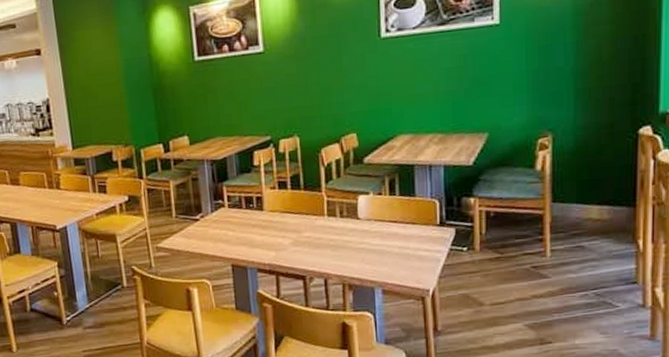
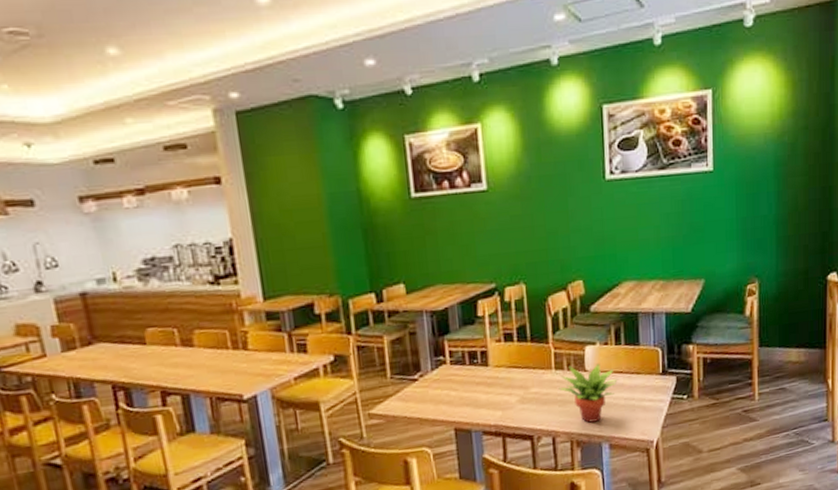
succulent plant: none [331,212,393,268] -> present [558,363,619,423]

